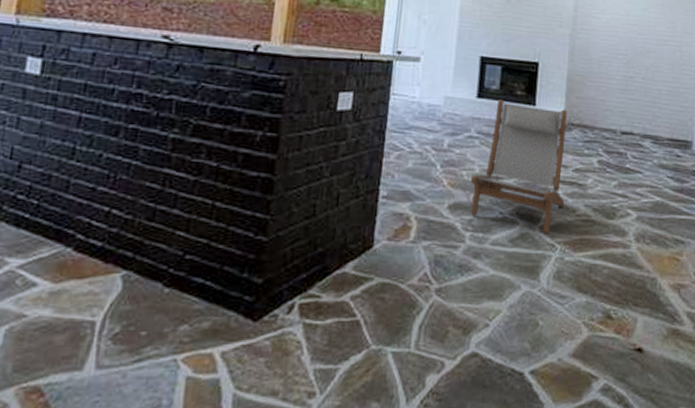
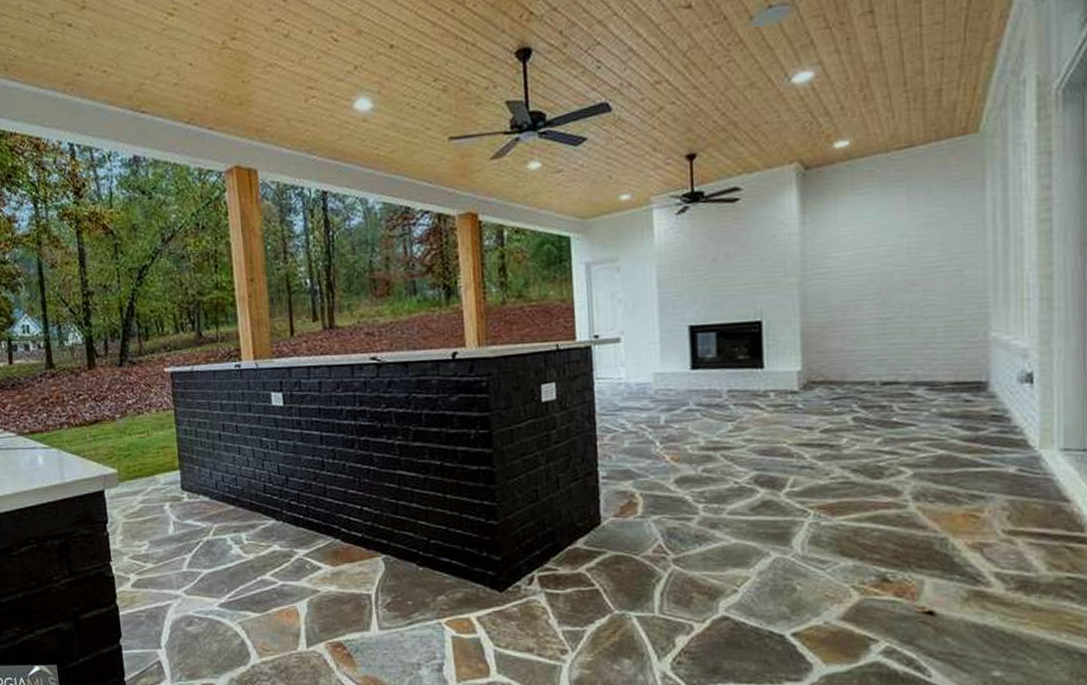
lounge chair: present [470,99,567,234] -> none [695,367,813,500]

